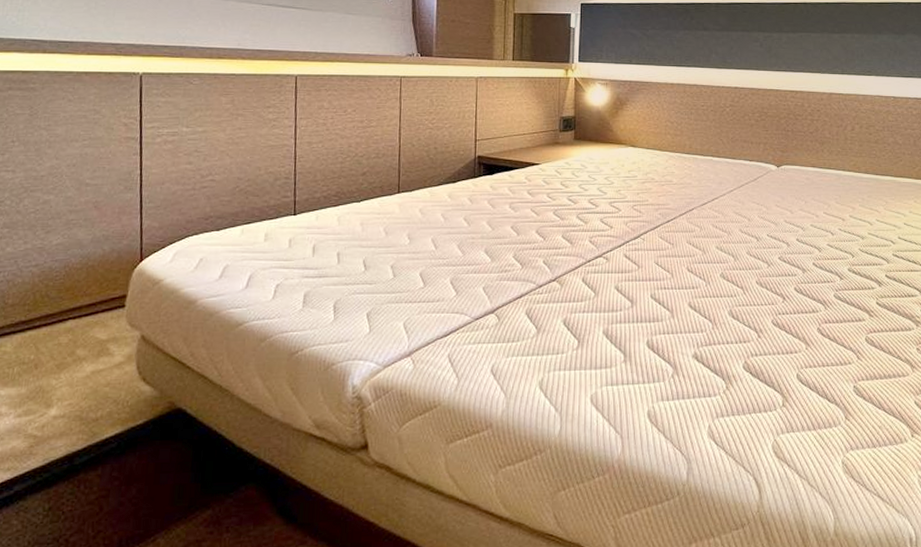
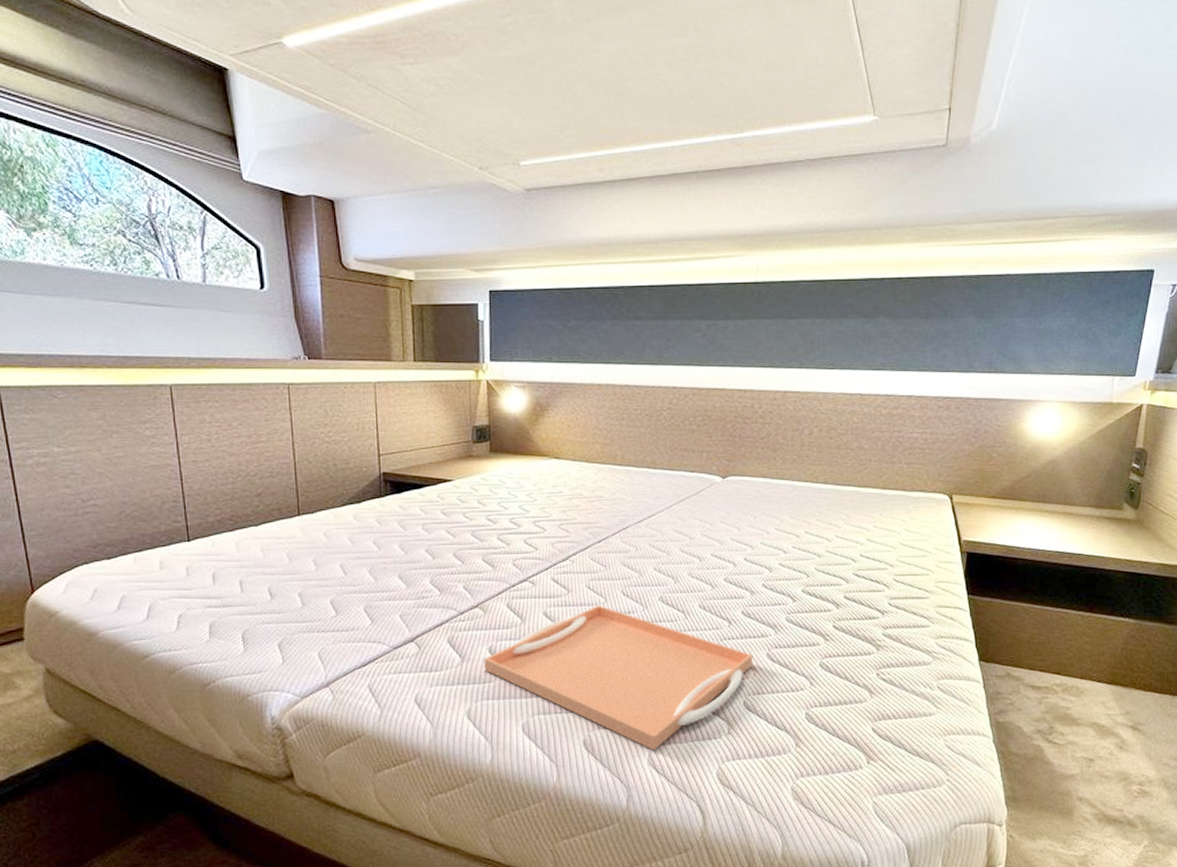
serving tray: none [558,280,805,423] -> present [483,605,753,751]

